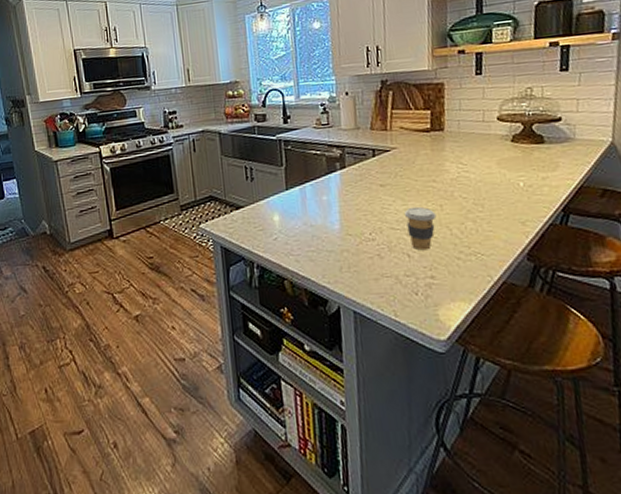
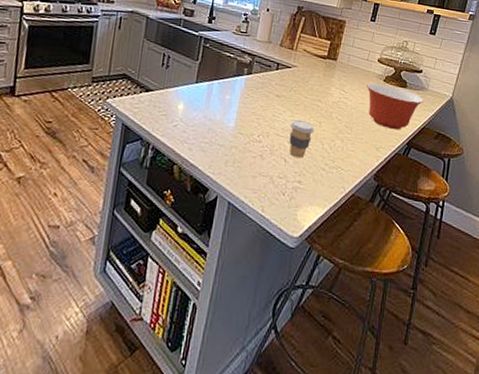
mixing bowl: none [489,144,574,197] -> present [367,83,425,130]

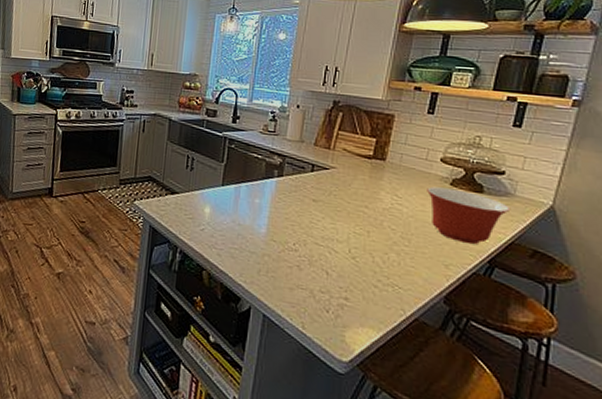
coffee cup: present [289,119,315,159] -> none [331,227,362,272]

